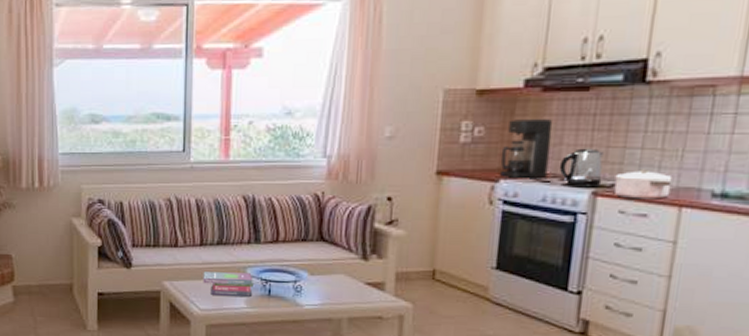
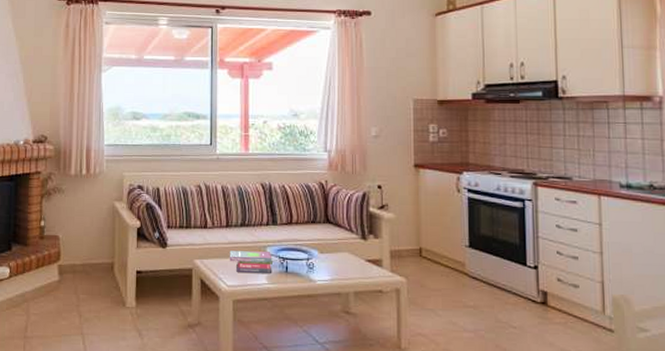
coffee maker: present [499,119,553,179] -> none [461,124,498,172]
kettle: present [559,148,604,189] -> none [506,147,539,180]
cooking pot: present [613,169,672,200] -> none [548,165,590,189]

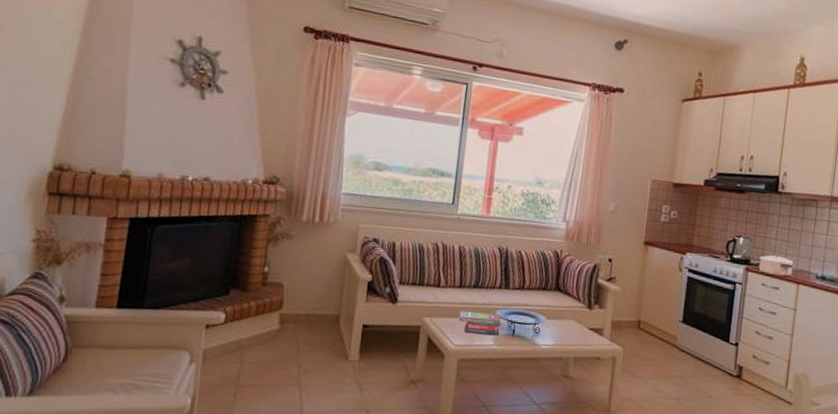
kettle: none [506,147,539,180] -> present [725,234,753,265]
cooking pot: none [548,165,590,189] -> present [758,254,794,278]

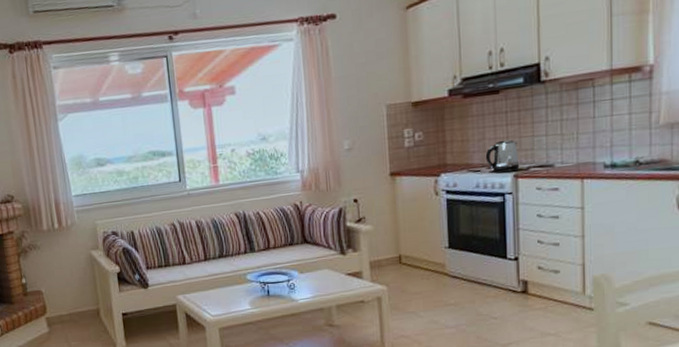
books: present [458,311,501,336] -> none [210,278,254,302]
cooking pot: present [758,254,794,278] -> none [529,151,573,177]

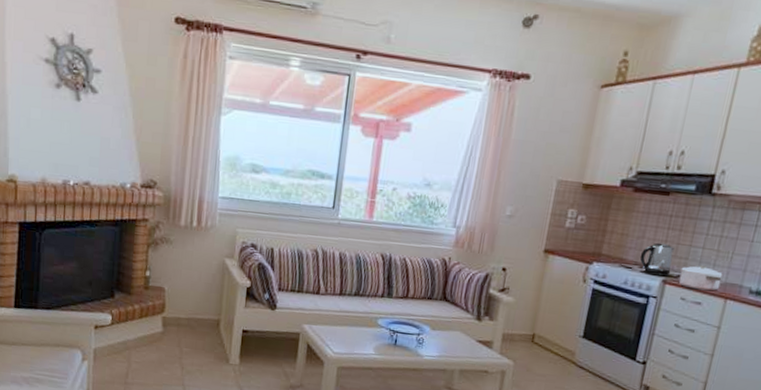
cooking pot: none [529,151,573,177] -> present [678,265,723,292]

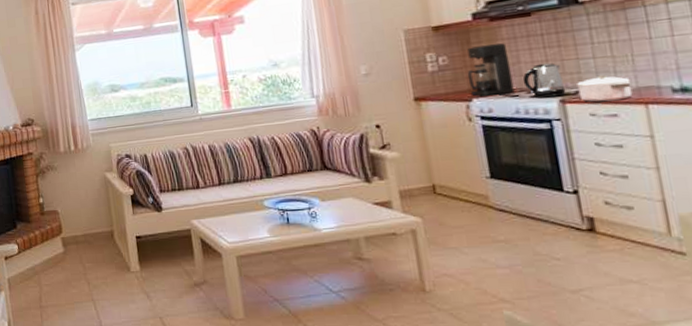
coffee maker: none [593,212,639,265] -> present [467,43,515,97]

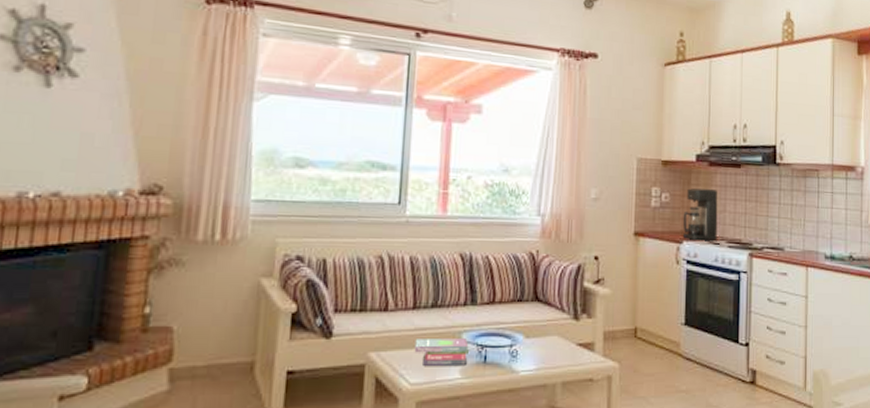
books: none [225,205,272,228] -> present [414,338,469,367]
kettle: present [522,63,567,99] -> none [725,215,755,251]
cooking pot: present [577,75,633,103] -> none [763,234,800,260]

